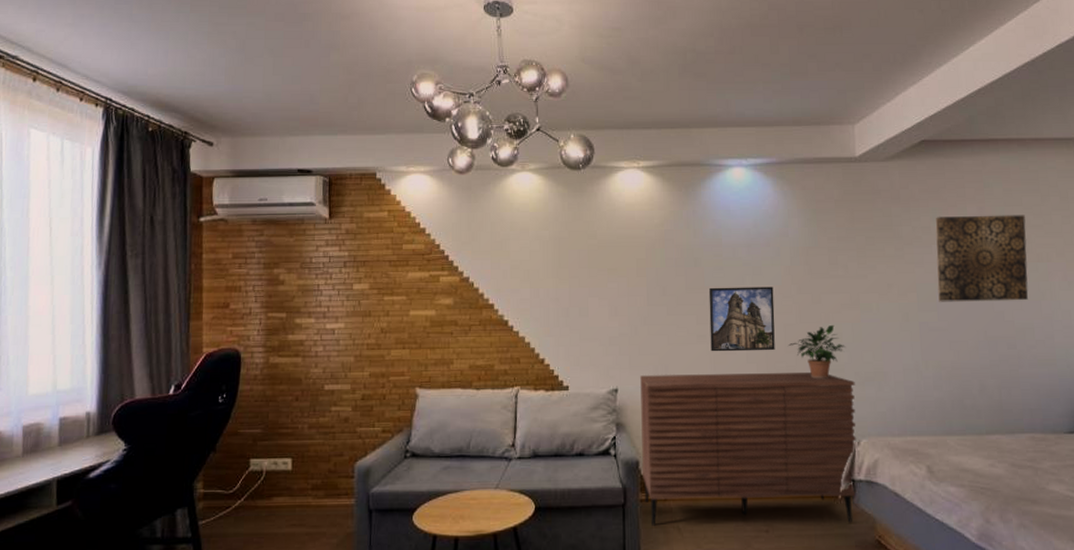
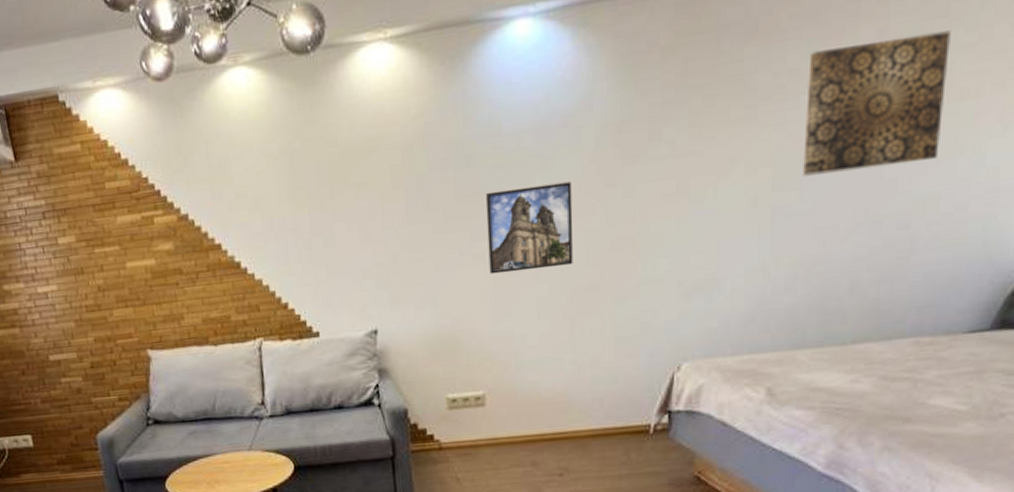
sideboard: present [640,371,857,526] -> none [403,286,678,478]
potted plant: present [788,324,846,379] -> none [590,223,667,295]

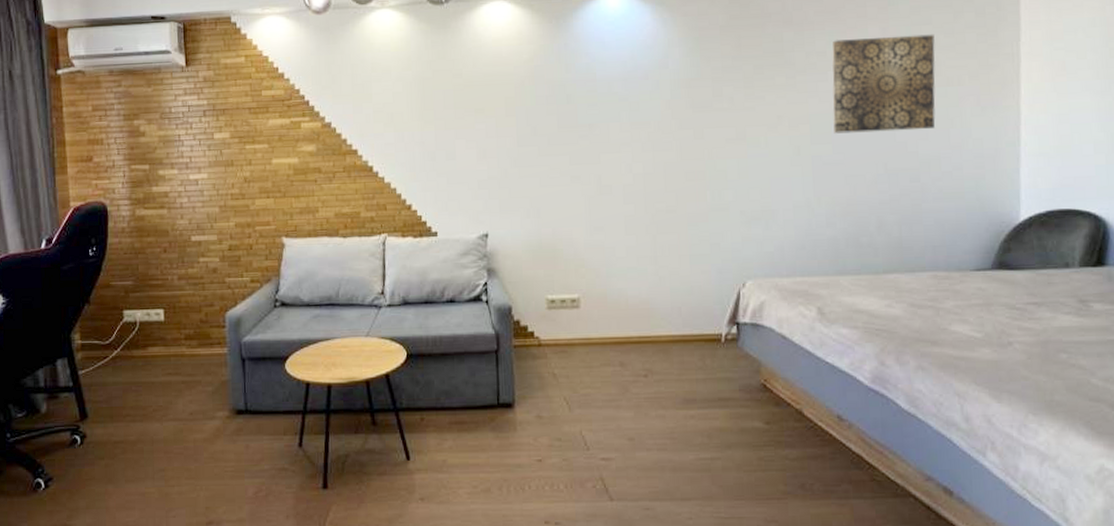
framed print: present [485,181,573,275] -> none [582,122,654,193]

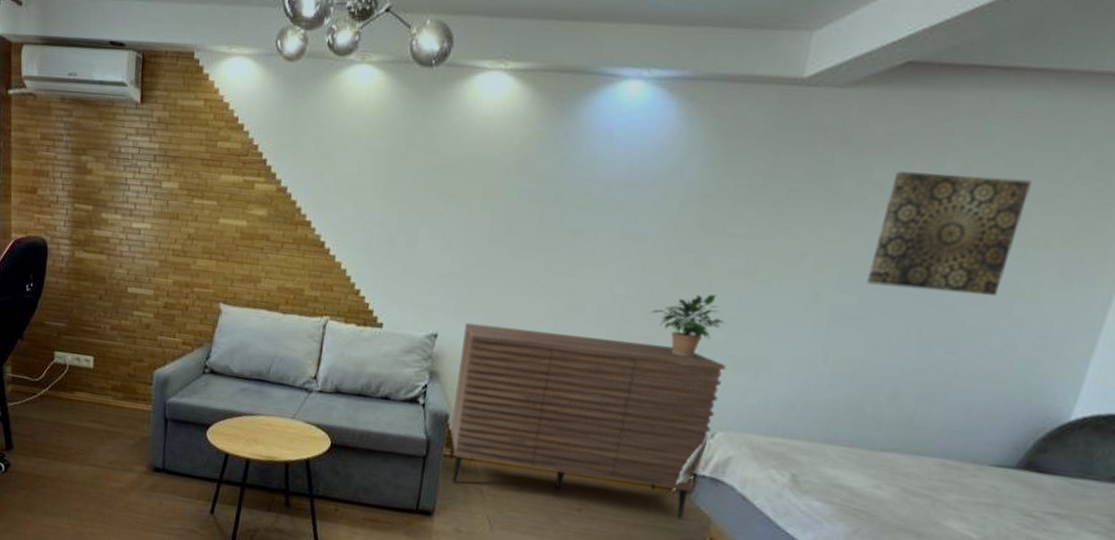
sideboard: none [511,211,742,372] -> present [448,323,726,519]
potted plant: none [668,161,730,219] -> present [652,294,725,357]

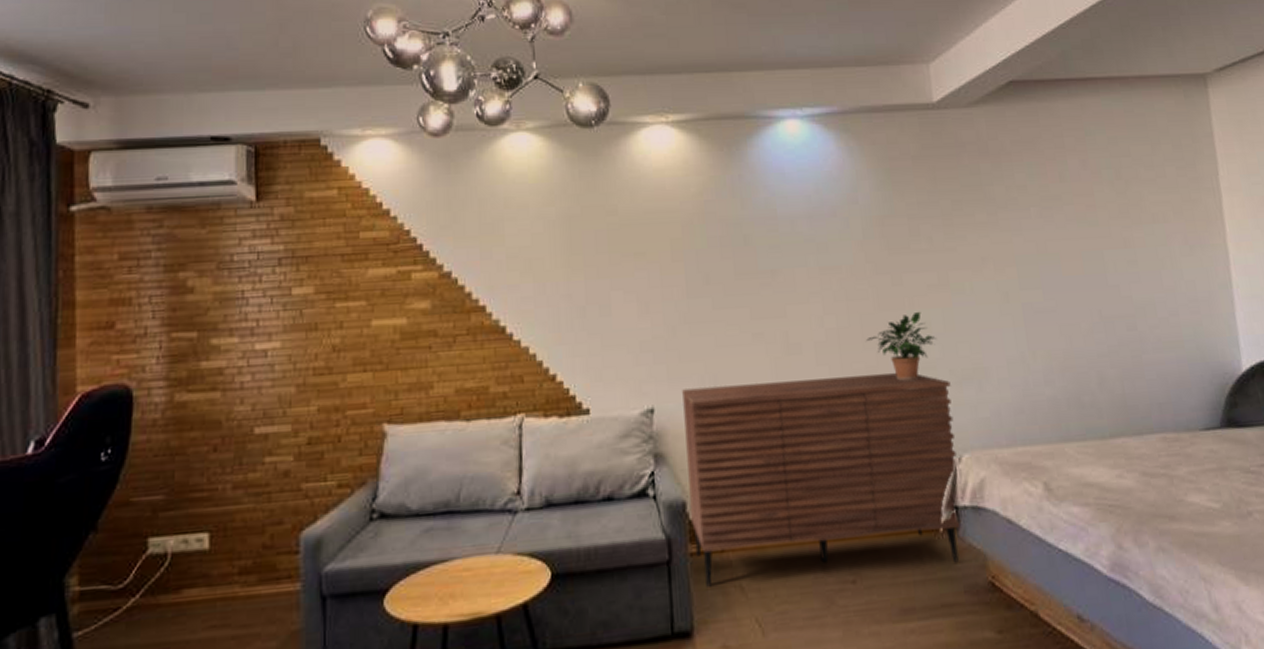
wall art: present [866,171,1032,296] -> none [1032,167,1146,277]

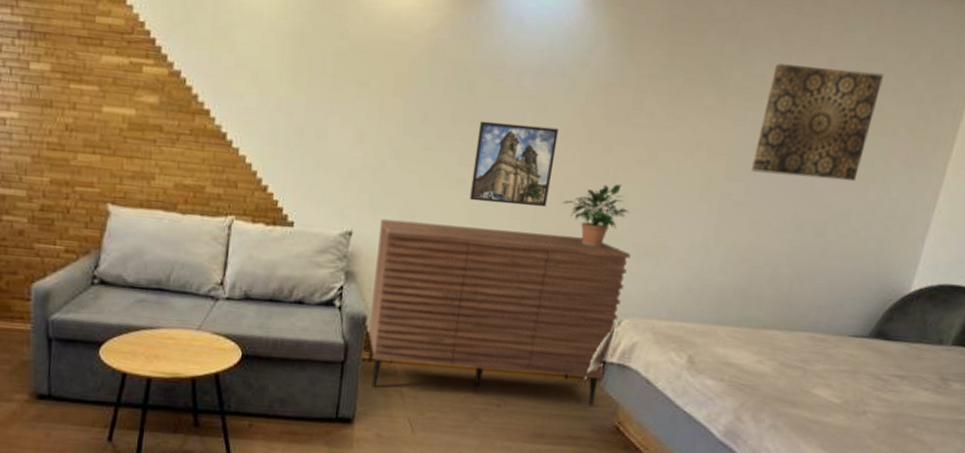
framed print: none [763,267,851,354] -> present [469,120,559,208]
wall art: none [1032,167,1146,277] -> present [751,63,884,182]

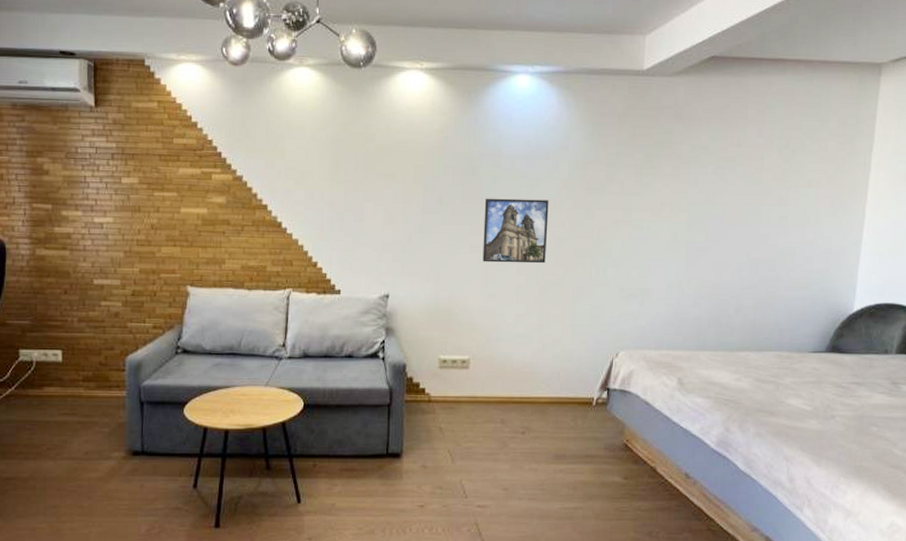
sideboard: present [367,219,631,406] -> none [409,282,619,428]
potted plant: present [563,183,629,247] -> none [559,240,614,293]
wall art: present [751,63,884,182] -> none [708,137,802,225]

